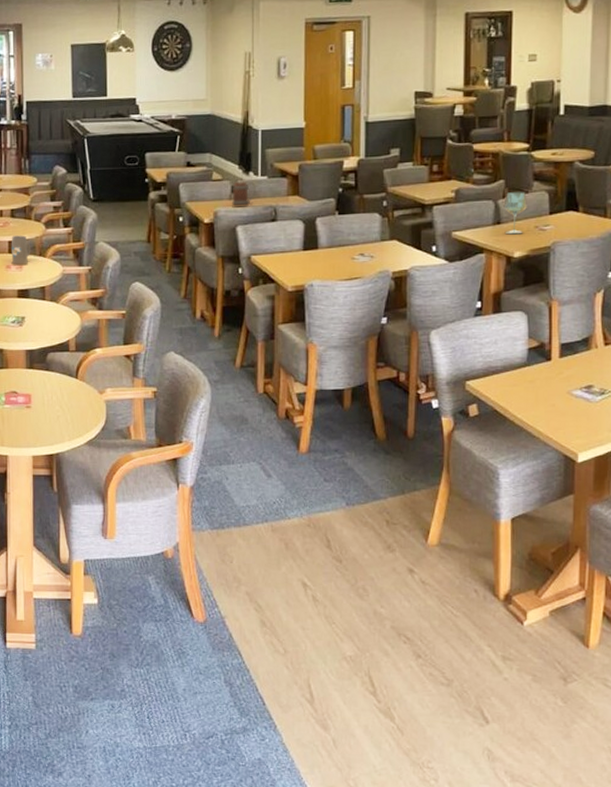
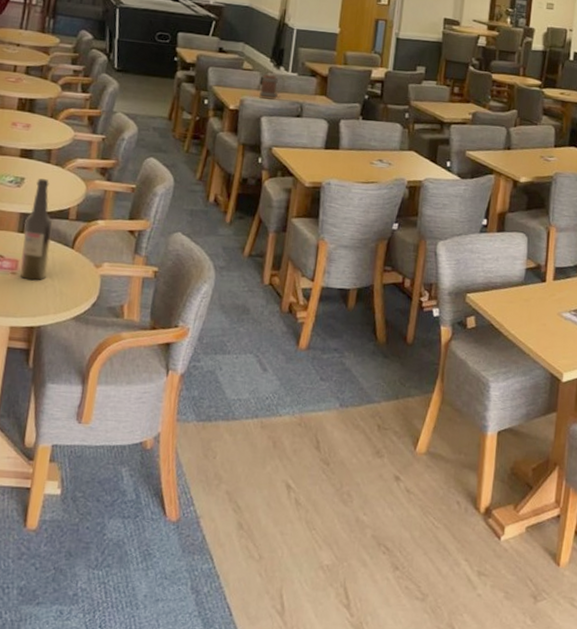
beer mug: present [11,235,31,266] -> none [18,93,43,126]
beer bottle: none [31,316,58,412] -> present [19,178,53,281]
wine glass: present [503,192,527,235] -> none [513,122,536,162]

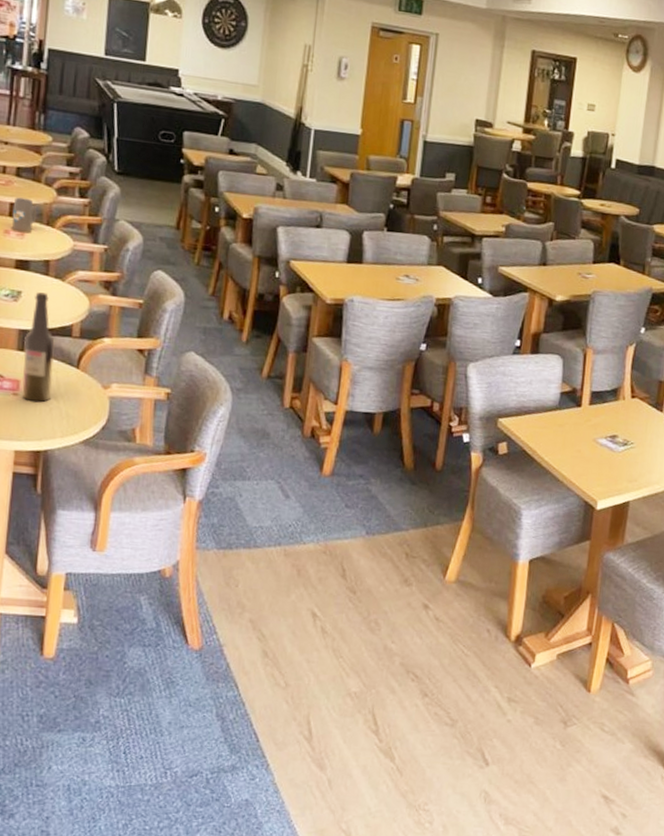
beer mug: none [18,93,43,126] -> present [11,197,37,234]
beer mug: present [259,74,287,100] -> none [275,179,304,208]

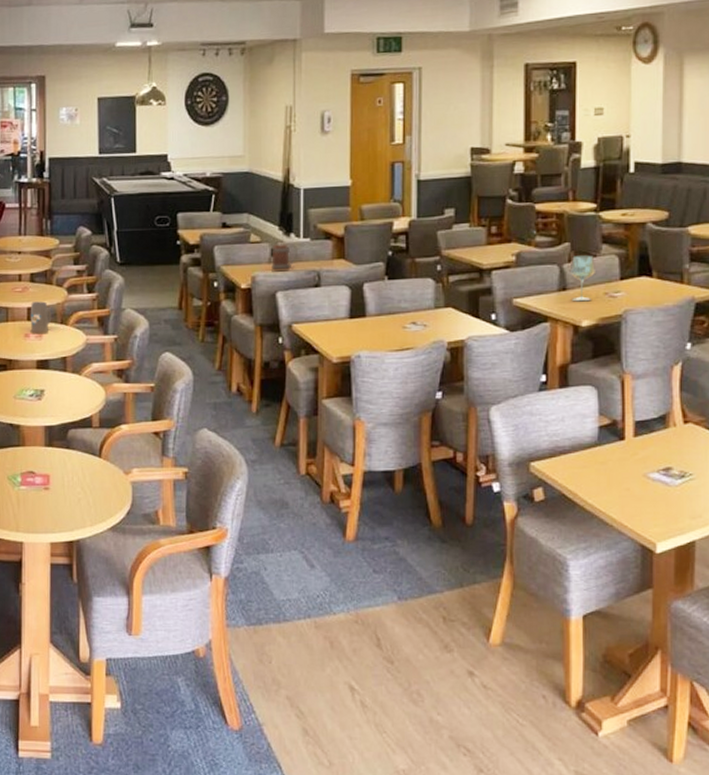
beer bottle: present [22,292,55,402] -> none [51,389,79,494]
beer mug: none [275,179,304,208] -> present [271,244,299,272]
wine glass: none [549,235,574,279] -> present [569,255,595,302]

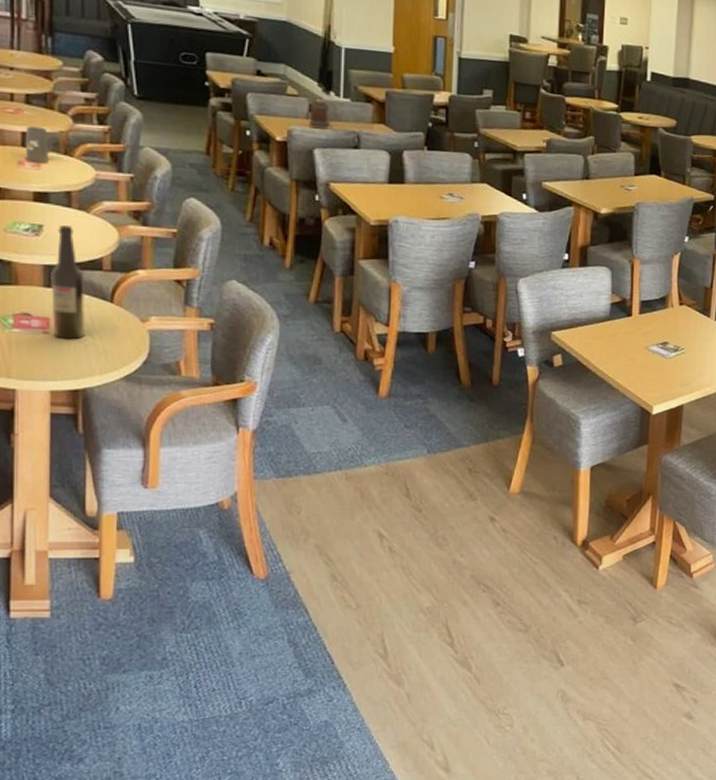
beer bottle: none [51,389,79,494] -> present [51,225,86,340]
wine glass: present [569,255,595,302] -> none [592,149,615,192]

